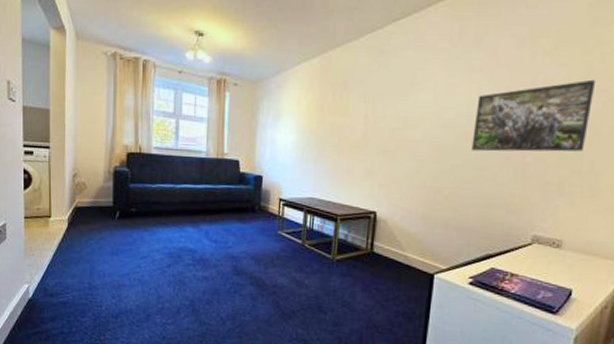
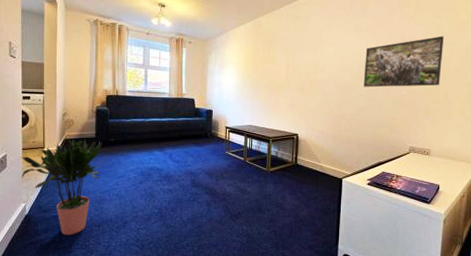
potted plant: none [22,206,122,327] -> present [20,139,103,236]

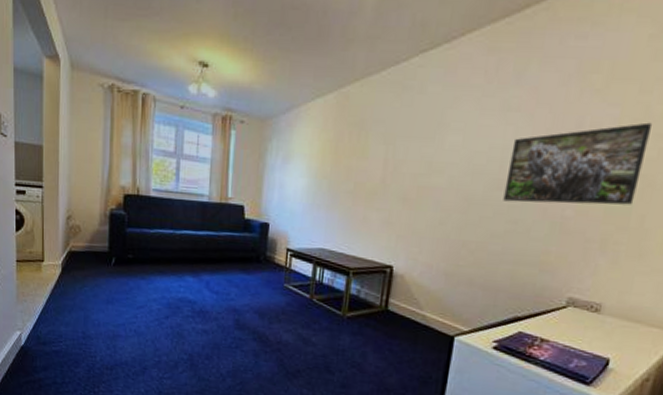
potted plant: present [20,139,103,236] -> none [14,251,118,378]

